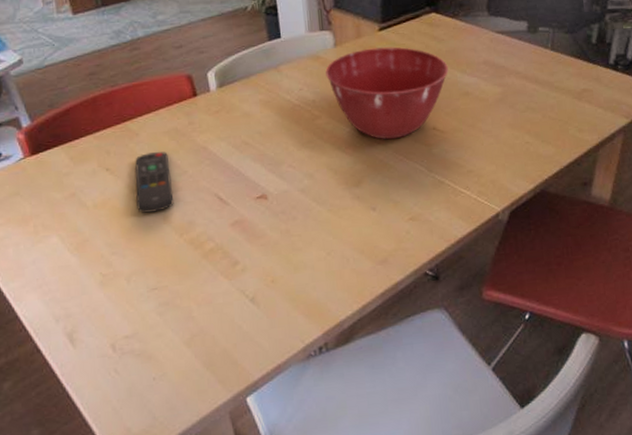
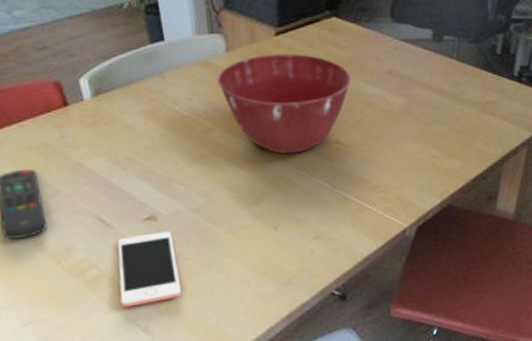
cell phone: none [232,209,286,279] -> present [117,231,181,308]

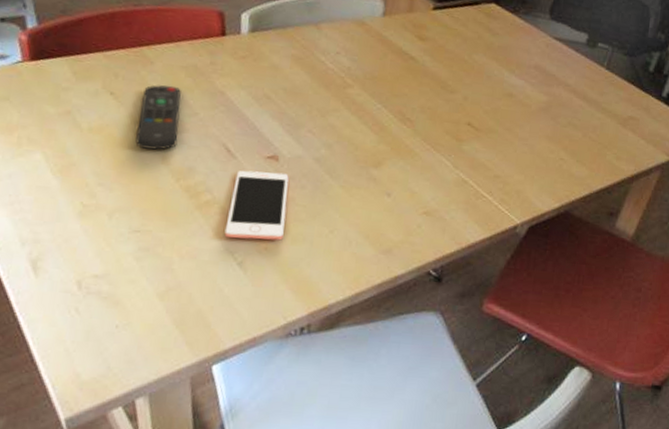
mixing bowl: present [217,53,351,154] -> none [367,25,497,127]

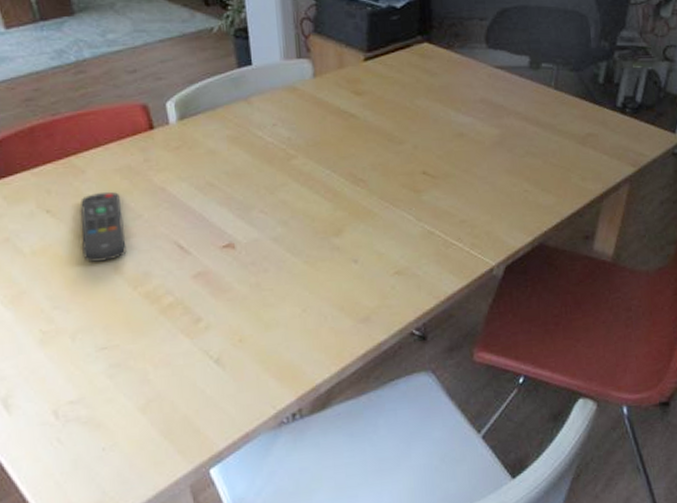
cell phone: present [224,170,289,241] -> none [194,259,256,337]

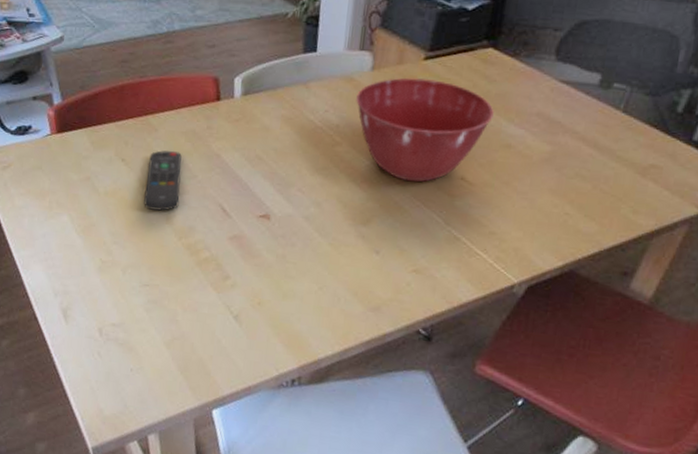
mixing bowl: none [303,79,441,184] -> present [356,77,494,183]

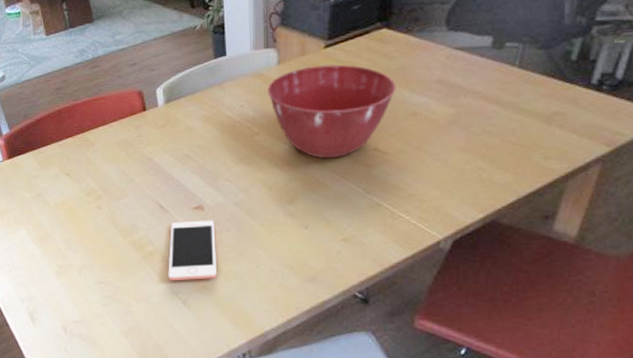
remote control: present [143,150,182,211] -> none [89,161,121,215]
cell phone: none [221,229,280,296] -> present [168,220,217,281]

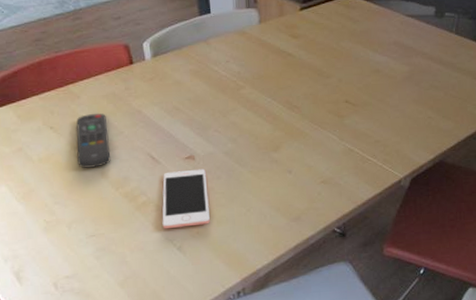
remote control: none [89,161,121,215] -> present [76,114,111,168]
mixing bowl: present [267,64,396,159] -> none [250,25,362,110]

